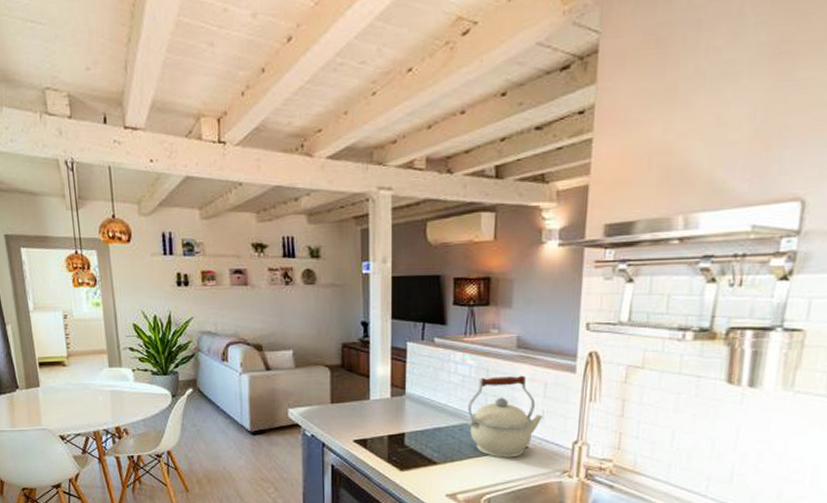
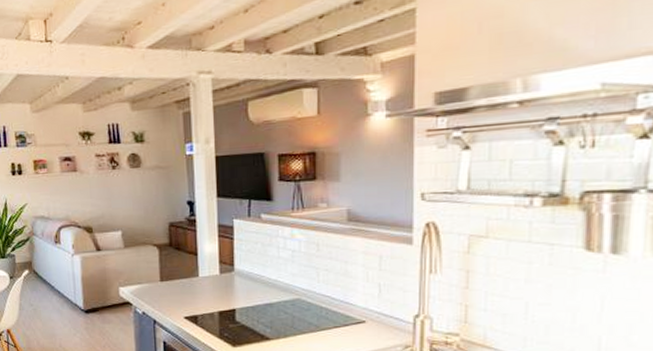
kettle: present [468,375,543,458] -> none [299,248,379,333]

